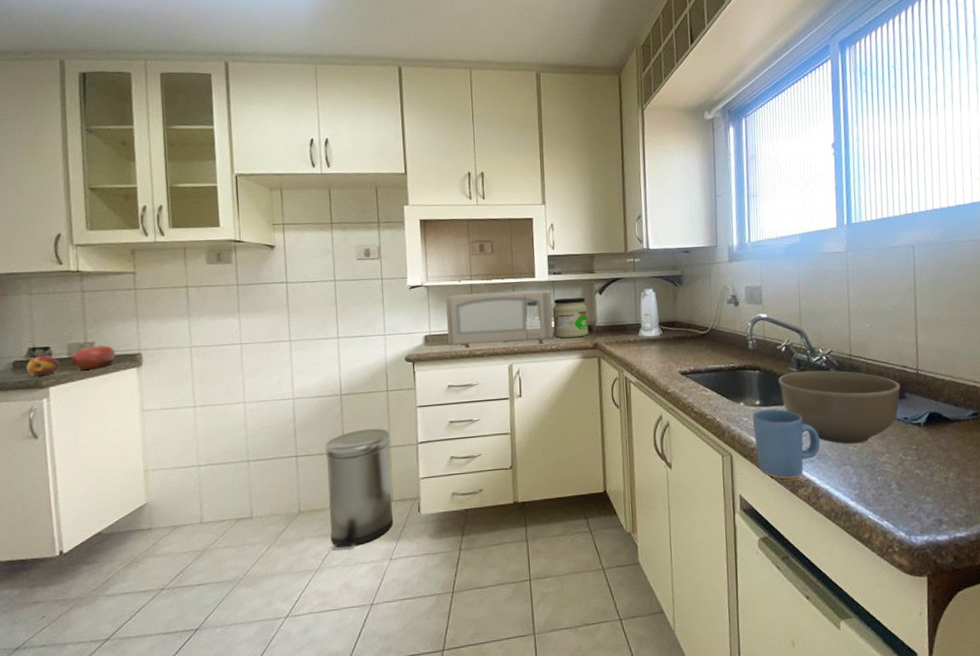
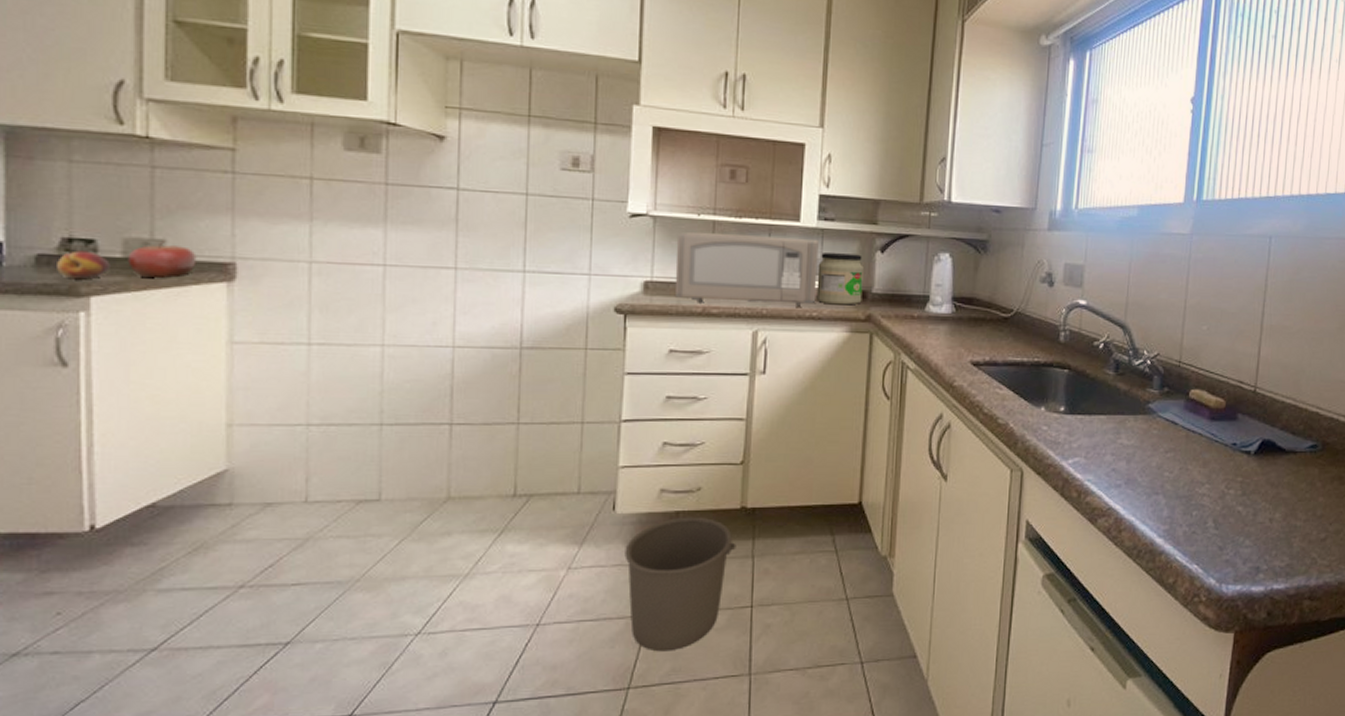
pedal bin: present [325,428,394,552] -> none [488,396,584,553]
bucket: none [430,512,514,620] -> present [624,517,736,652]
mug: present [752,409,821,480] -> none [1053,419,1131,506]
bowl: present [778,370,901,444] -> none [1090,375,1234,470]

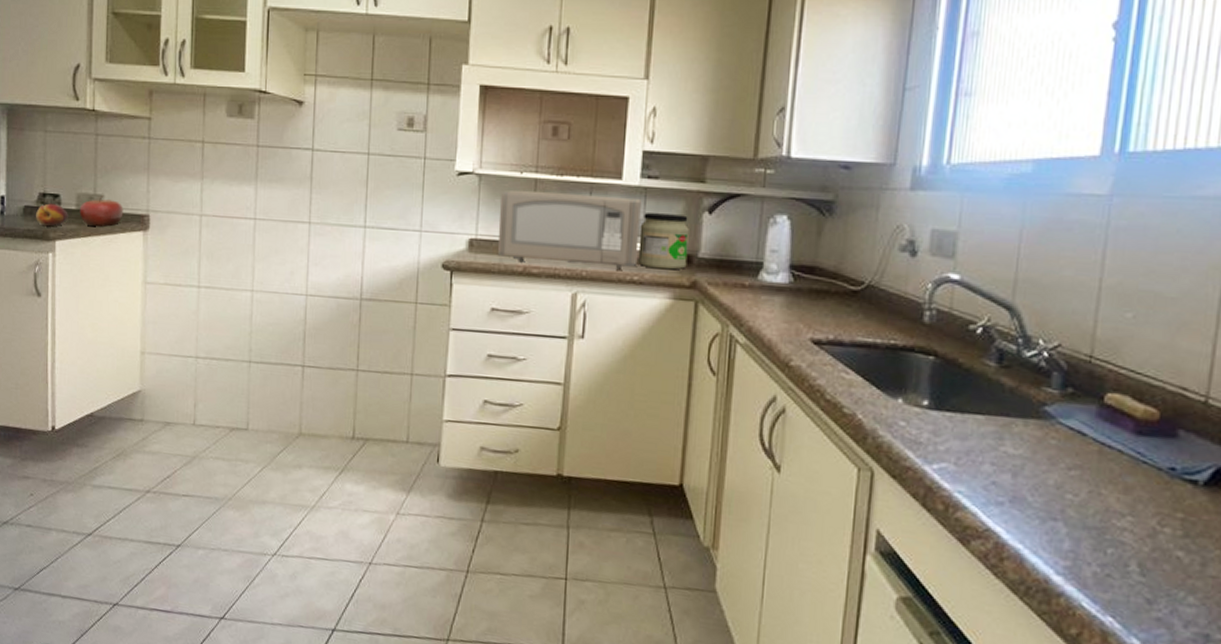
bucket: present [624,517,736,652] -> none [447,477,552,611]

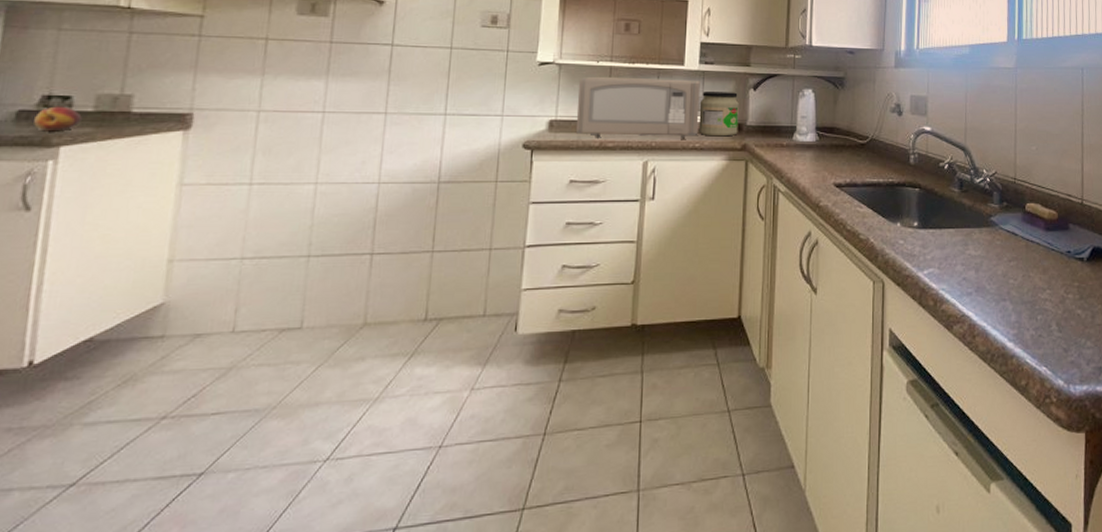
fruit: present [79,195,124,228] -> none [97,95,159,130]

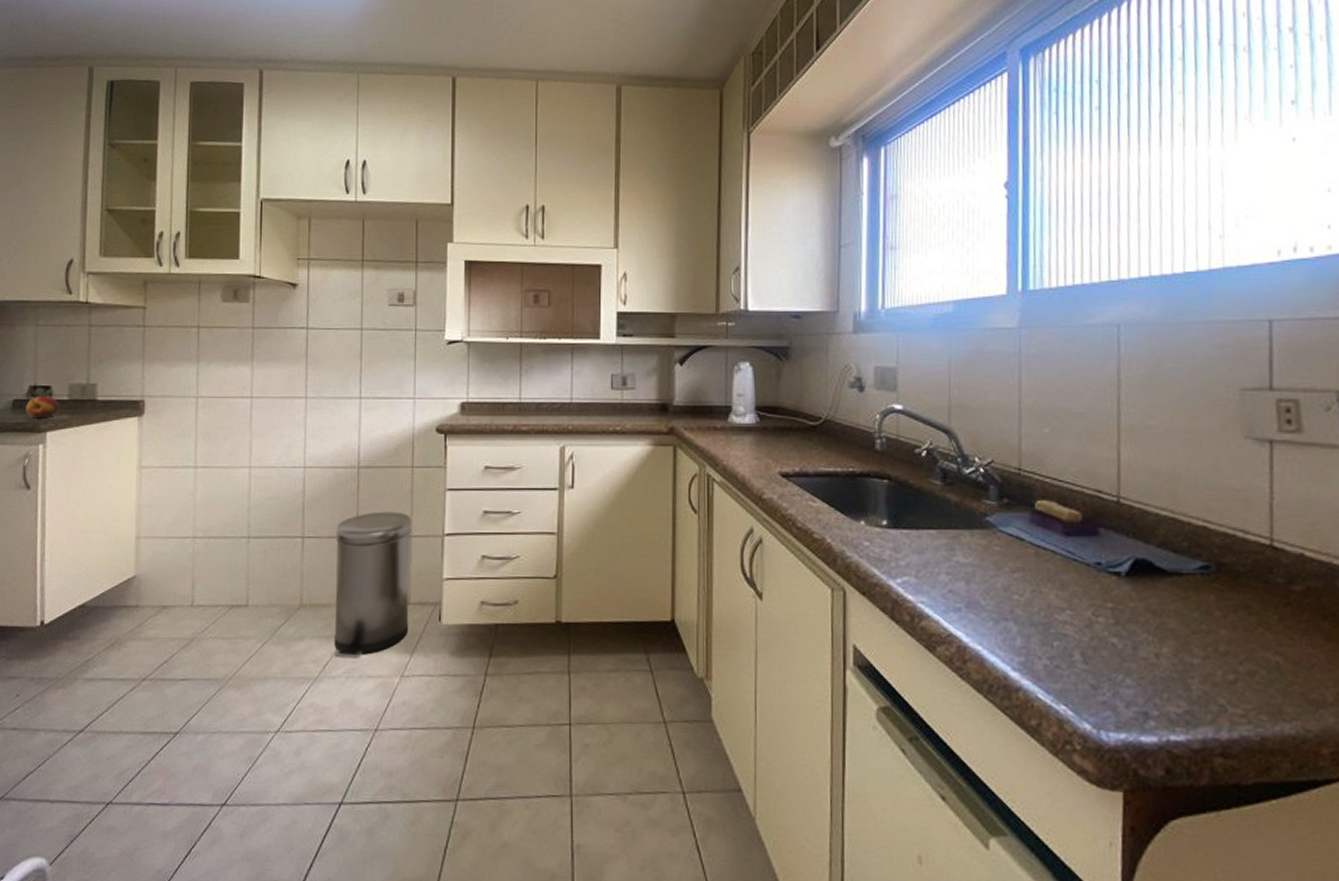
pedal bin: none [398,225,492,376] -> present [334,511,412,659]
microwave: present [575,76,700,139] -> none [488,354,619,422]
jar: present [698,92,739,137] -> none [619,368,664,419]

